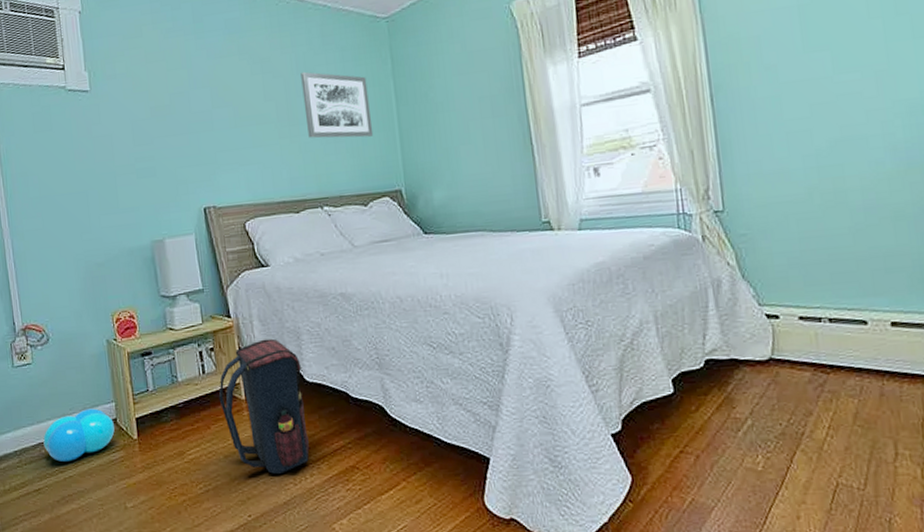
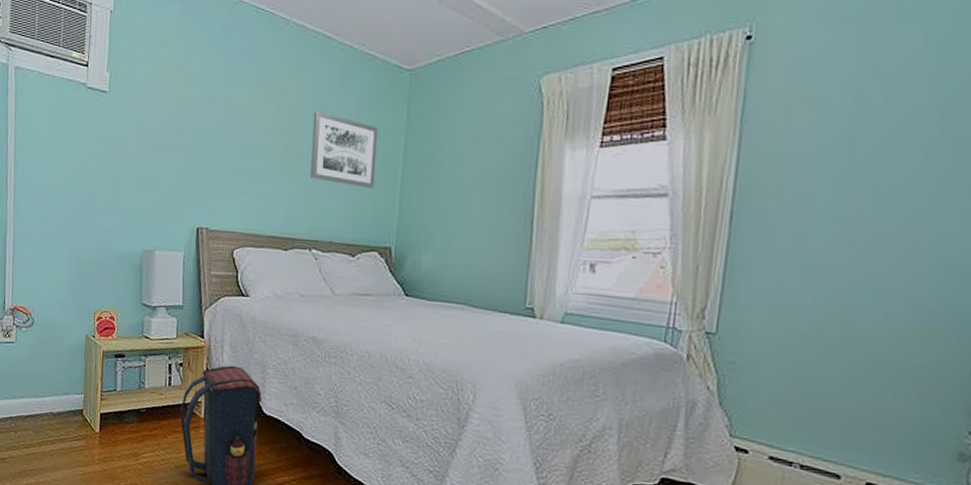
ball: present [43,408,115,462] -> none [14,395,80,440]

